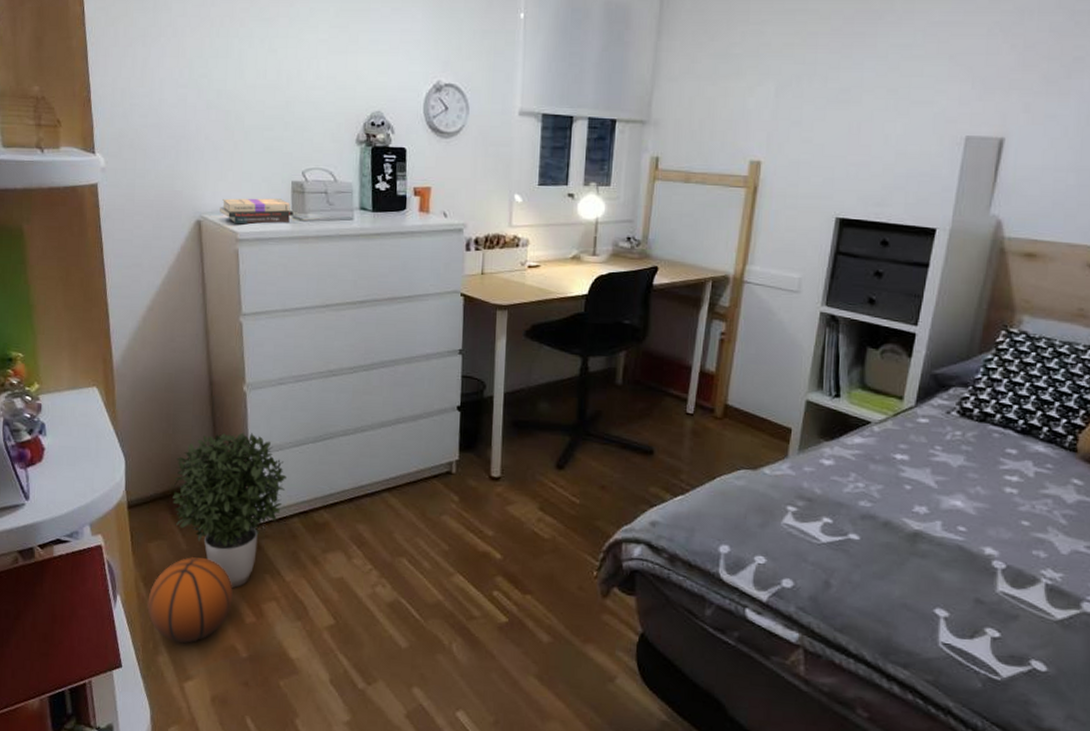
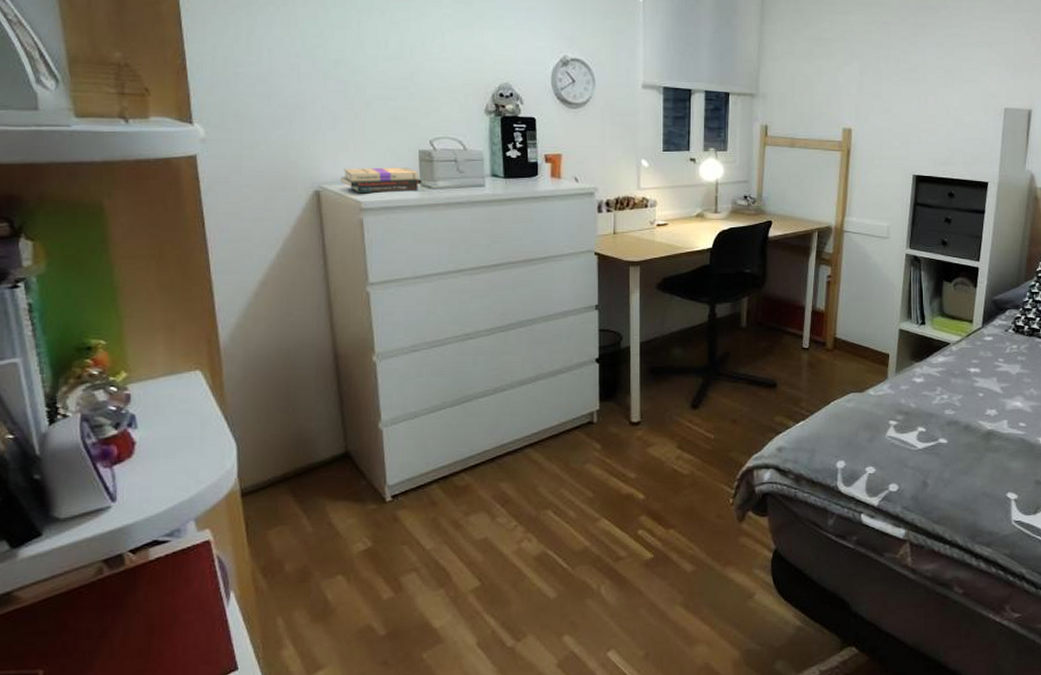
basketball: present [147,557,233,644] -> none [268,538,367,633]
potted plant: present [172,432,286,589] -> none [295,403,423,566]

